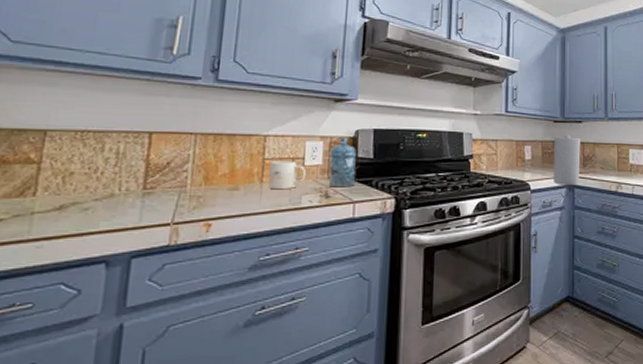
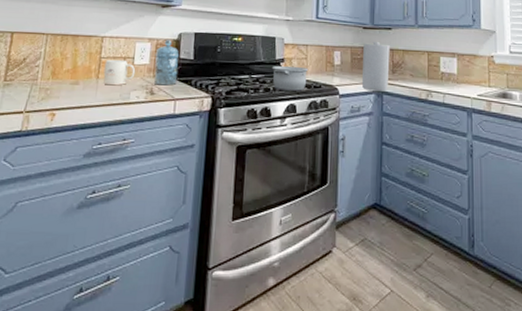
cooking pot: none [459,162,499,189] -> present [271,65,309,92]

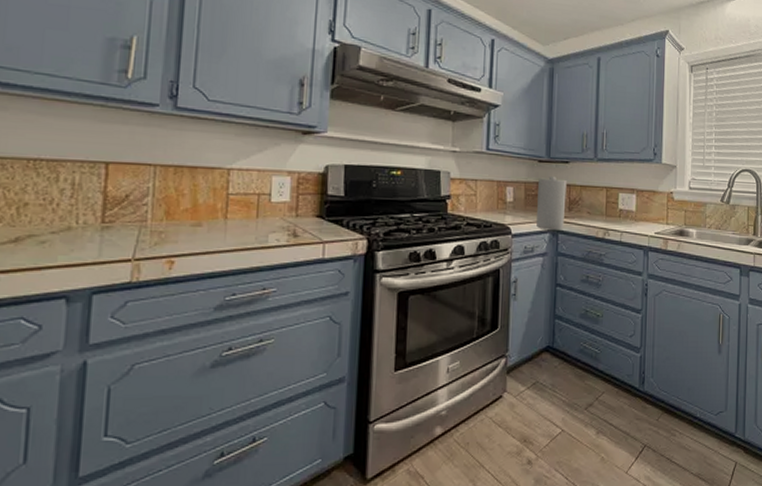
mug: present [103,59,136,86] -> none [232,196,274,227]
canister: present [153,40,180,86] -> none [296,173,327,227]
cooking pot: present [271,65,309,92] -> none [436,203,478,232]

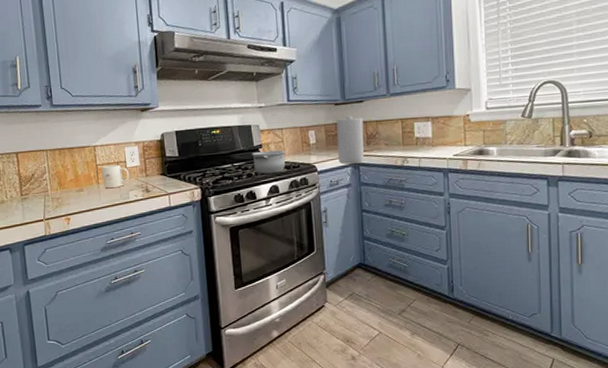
mug: none [232,196,274,227] -> present [101,164,130,189]
cooking pot: none [436,203,478,232] -> present [251,150,286,175]

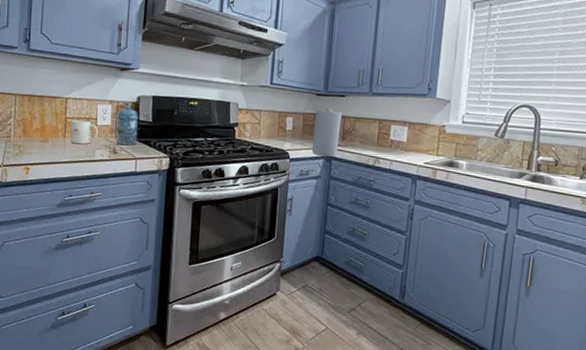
canister: none [143,141,168,183] -> present [115,102,139,146]
cooking pot: present [251,150,286,175] -> none [226,129,262,155]

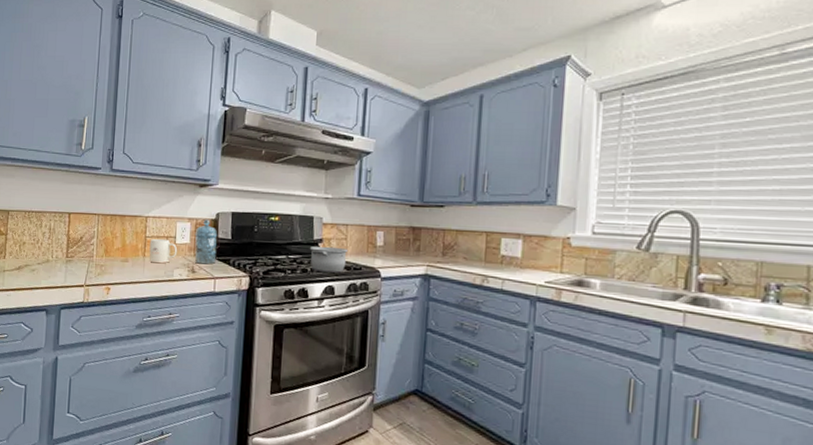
cooking pot: none [226,129,262,155] -> present [309,246,349,273]
paper towel holder: present [312,108,342,157] -> none [407,220,441,275]

